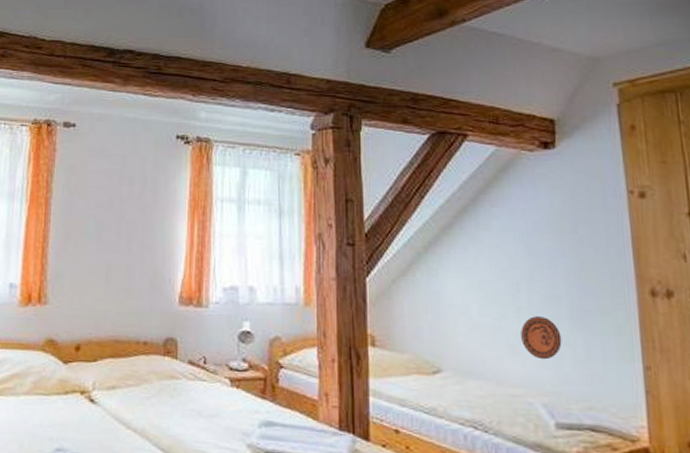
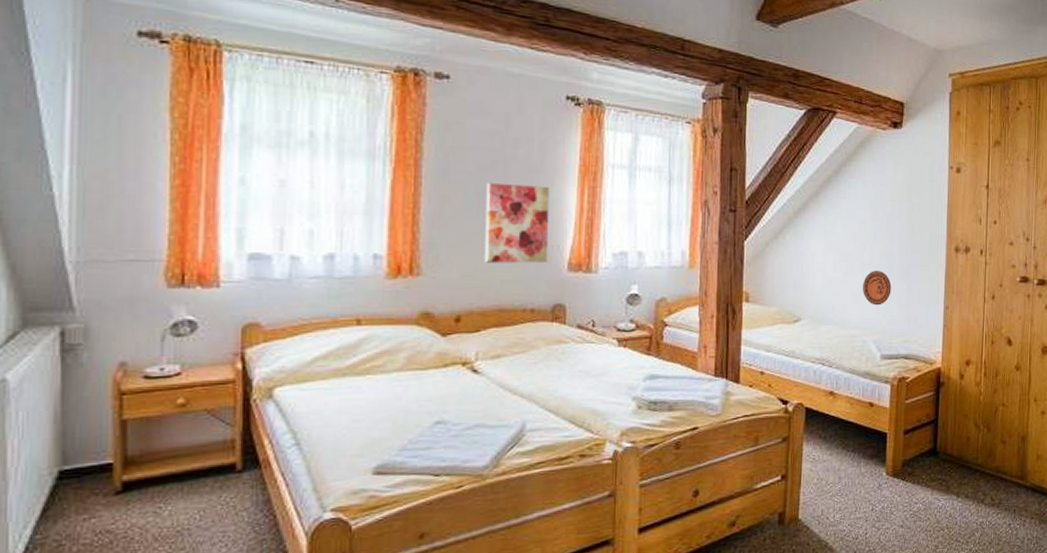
wall art: none [102,218,162,296] -> present [484,182,550,263]

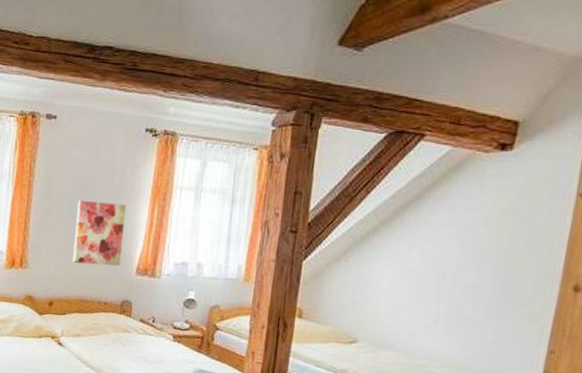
decorative plate: present [863,271,892,306] -> none [436,302,476,339]

